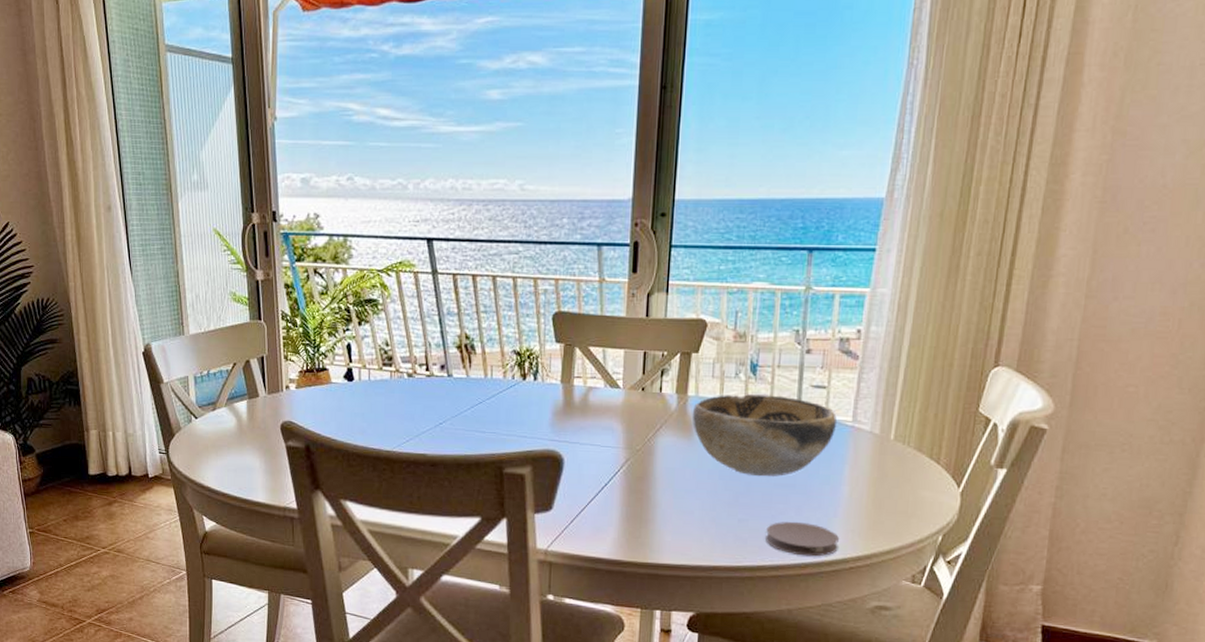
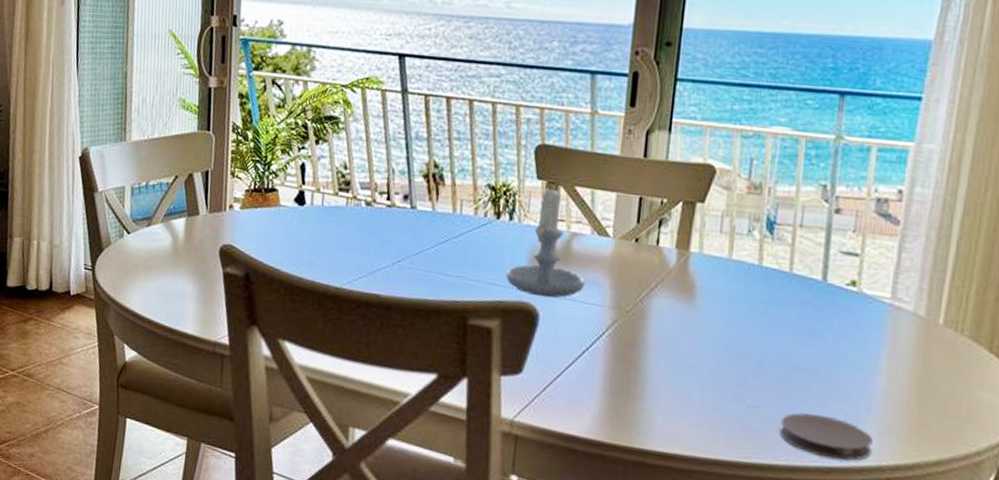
candle: none [534,347,602,445] -> present [506,185,586,298]
decorative bowl: present [692,394,837,477] -> none [694,254,871,358]

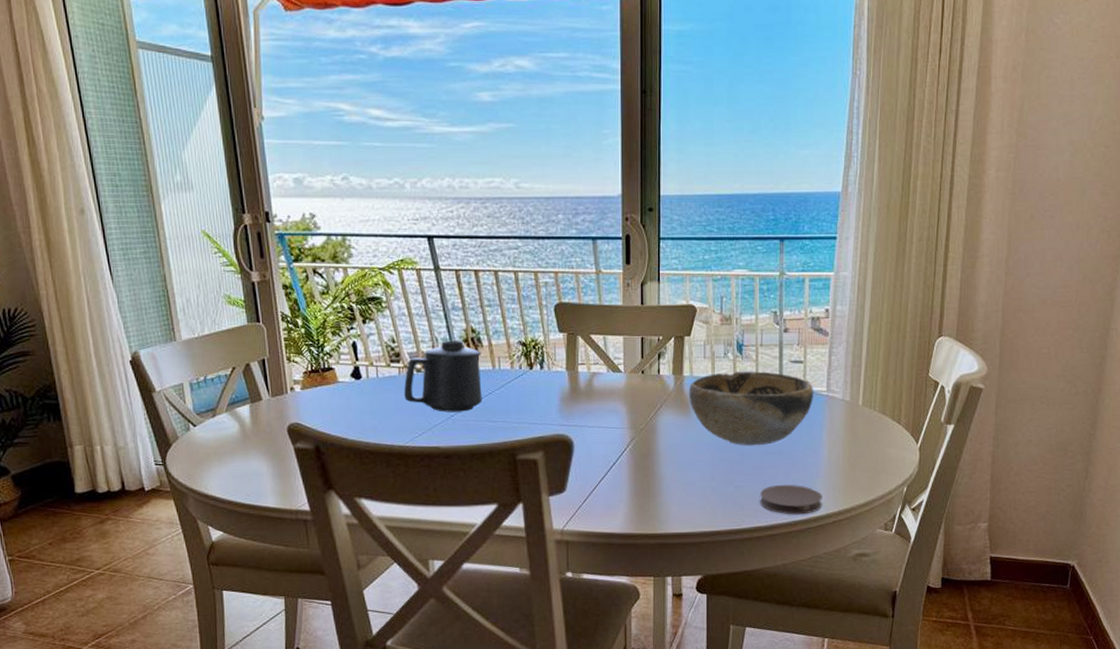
mug: none [348,173,442,259] -> present [404,340,482,412]
candle: present [506,185,586,298] -> none [543,336,607,428]
decorative bowl: none [694,254,871,358] -> present [688,371,813,446]

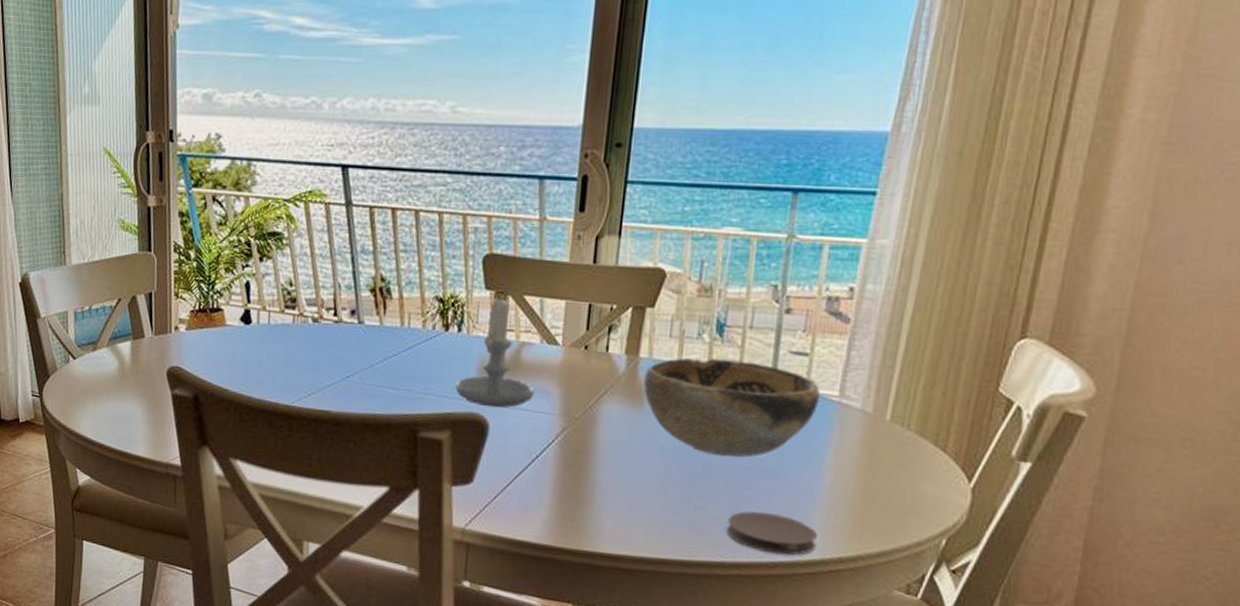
mug: present [404,340,482,412] -> none [296,288,389,374]
candle: none [543,336,607,428] -> present [455,295,535,408]

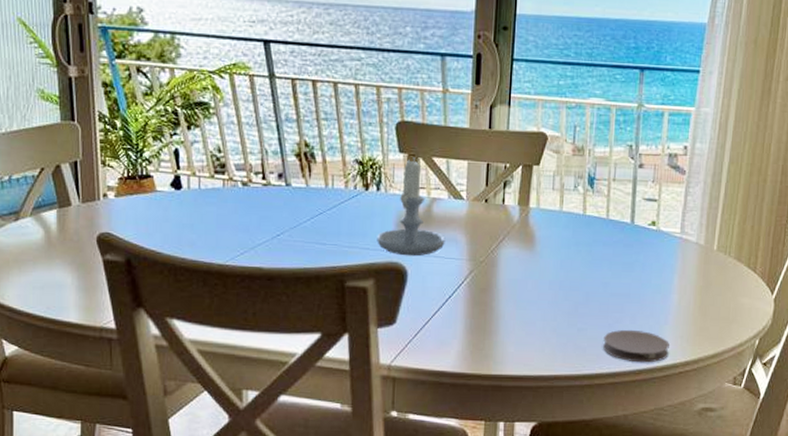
decorative bowl: present [643,358,820,458] -> none [533,206,666,287]

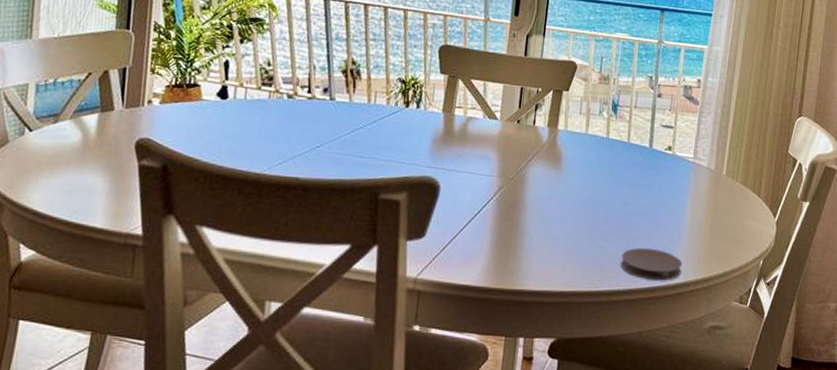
candle: present [377,157,445,257] -> none [413,78,478,172]

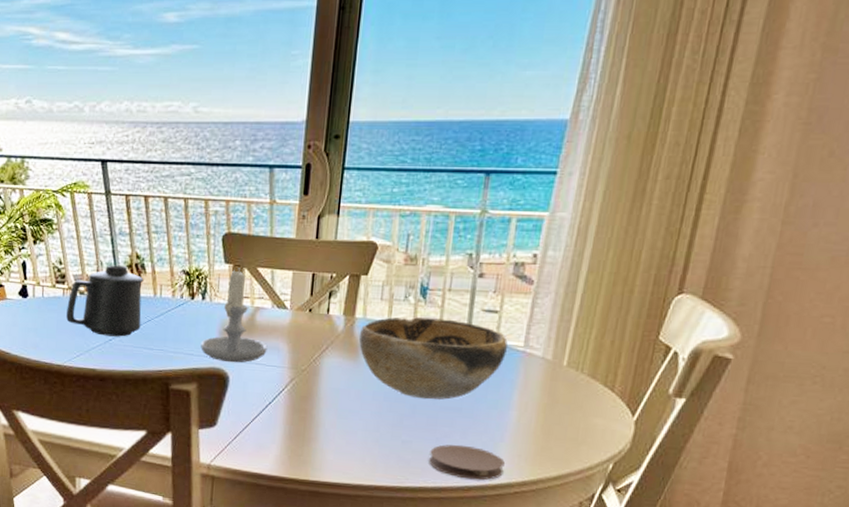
mug: none [270,69,358,144] -> present [66,265,144,337]
candle: none [413,78,478,172] -> present [201,268,268,363]
decorative bowl: none [560,130,681,206] -> present [358,317,508,400]

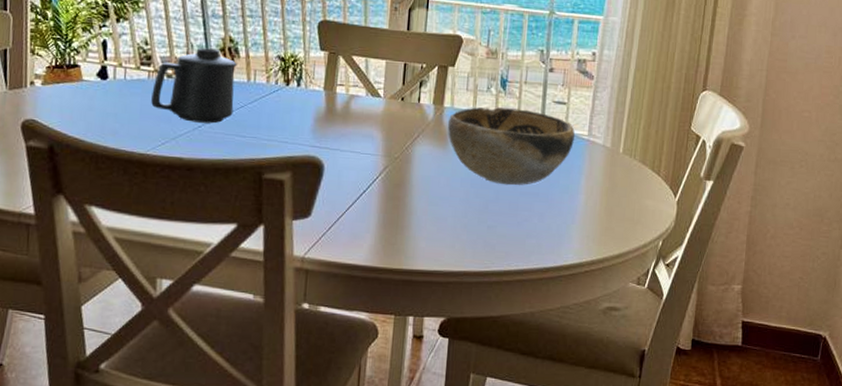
candle: present [201,268,268,363] -> none [295,55,362,151]
coaster: present [428,444,505,480] -> none [511,228,576,261]

